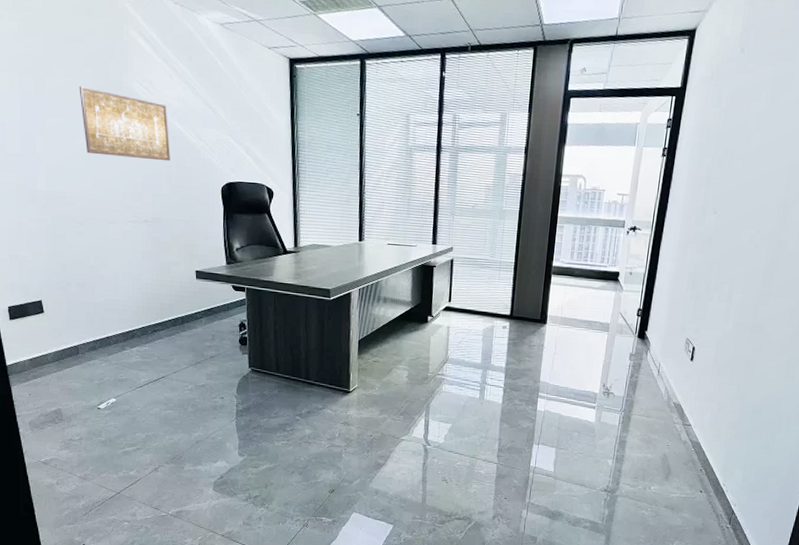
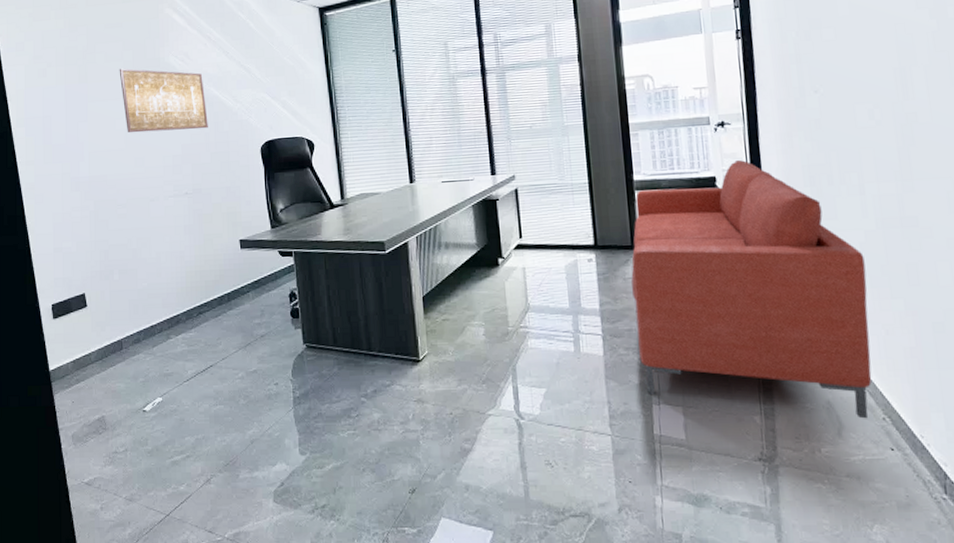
sofa: none [530,261,718,469] -> present [631,160,872,419]

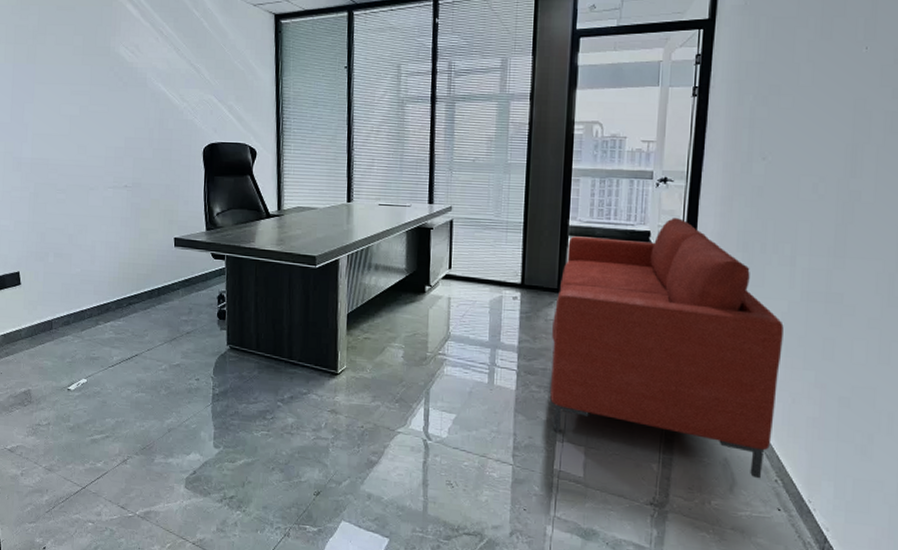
wall art: present [119,68,208,133] -> none [68,53,153,124]

